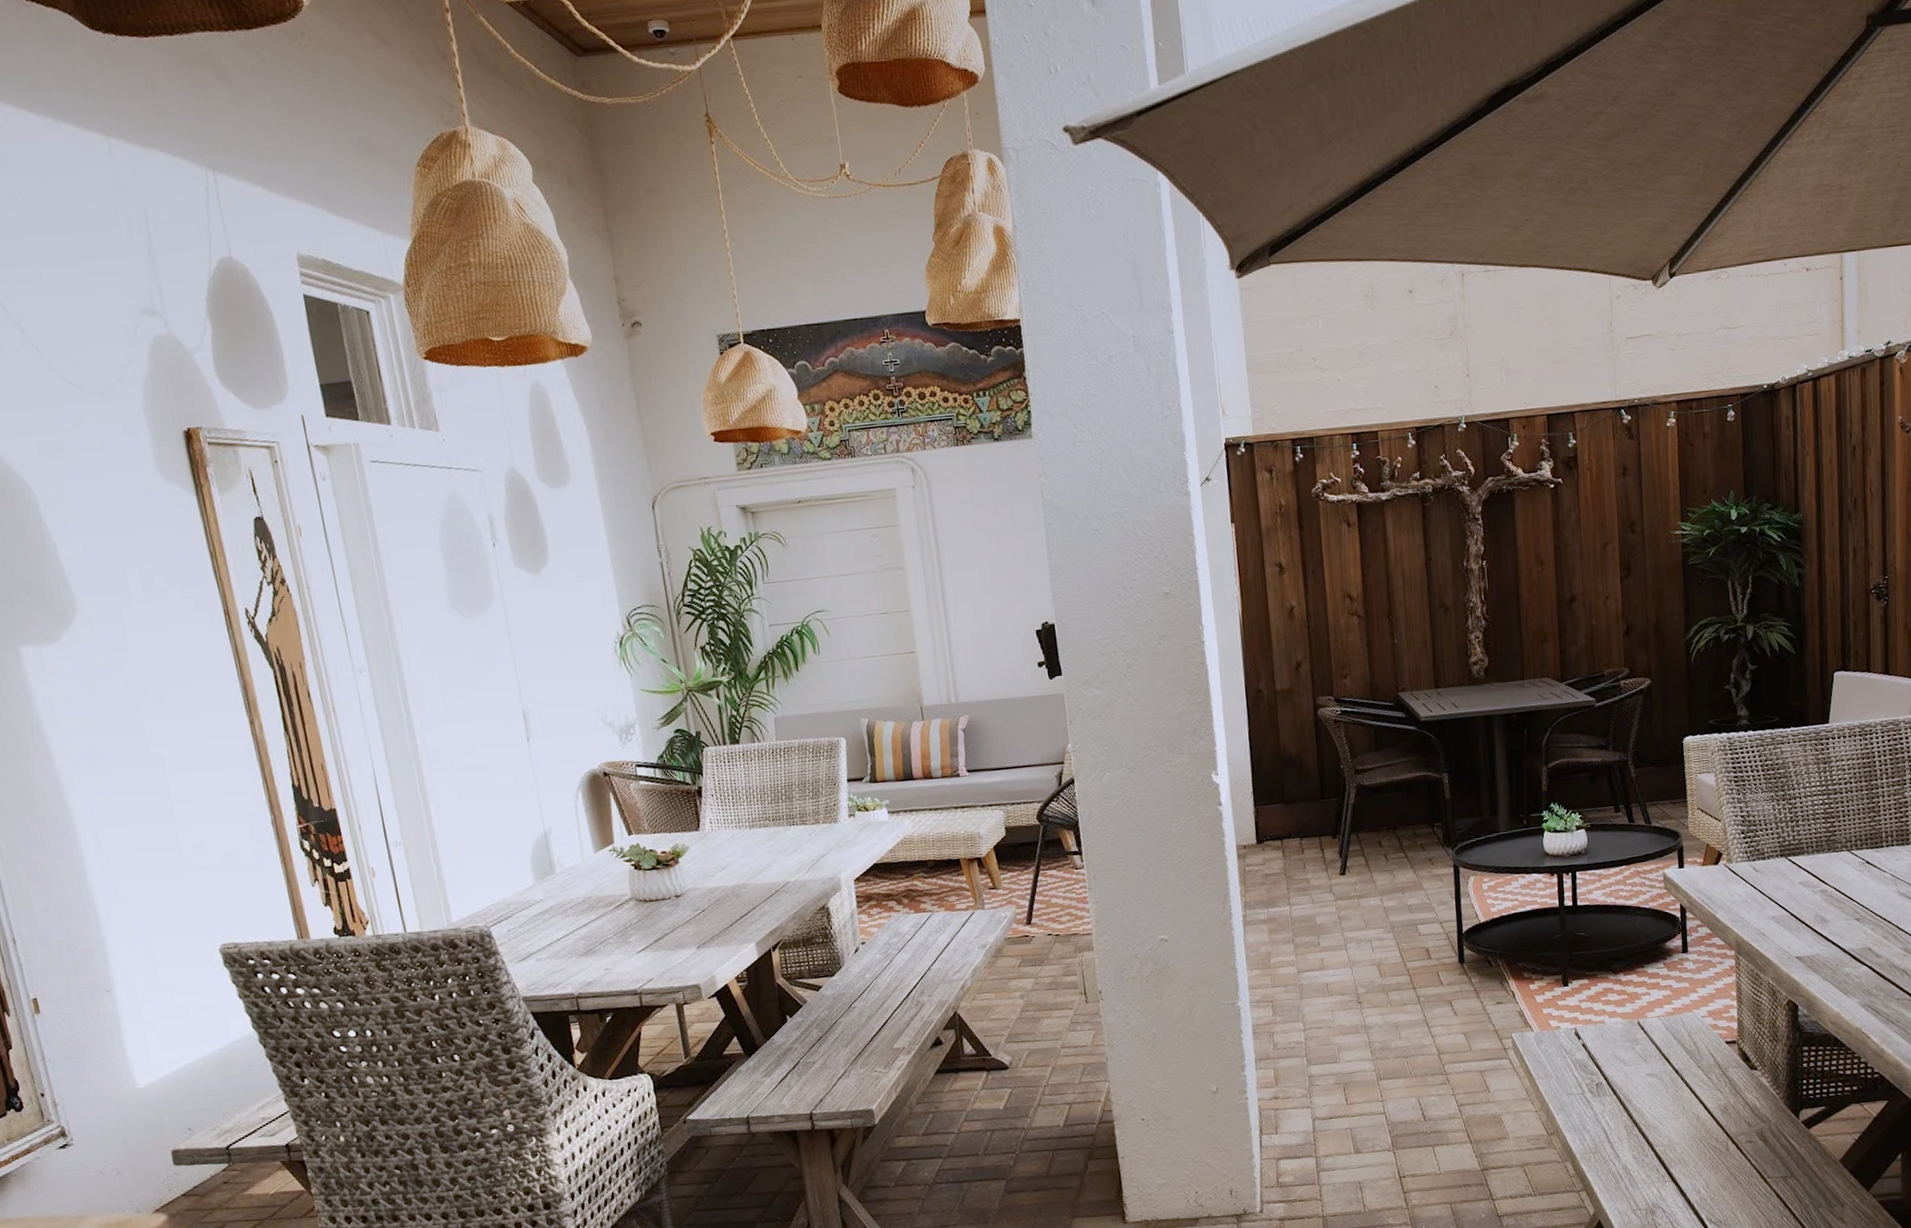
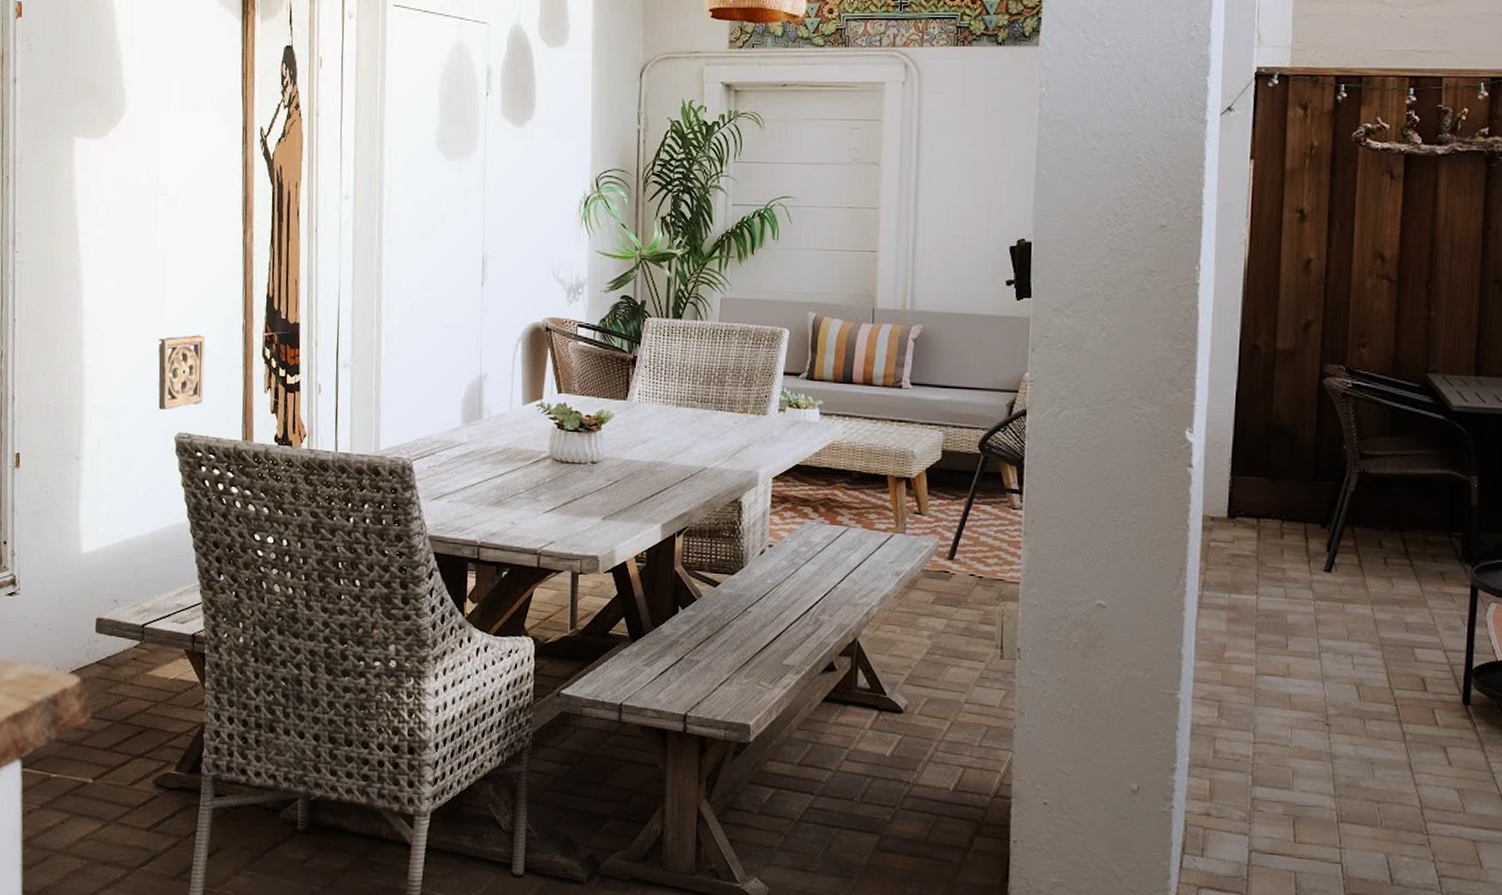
wall ornament: none [175,838,244,923] -> present [158,335,206,410]

